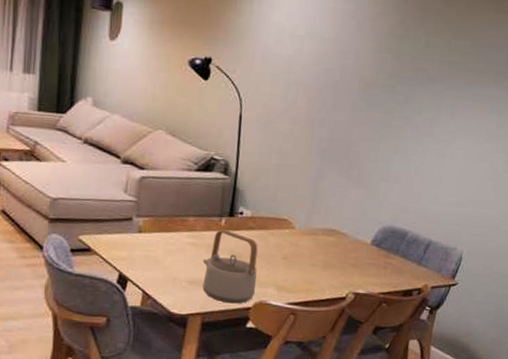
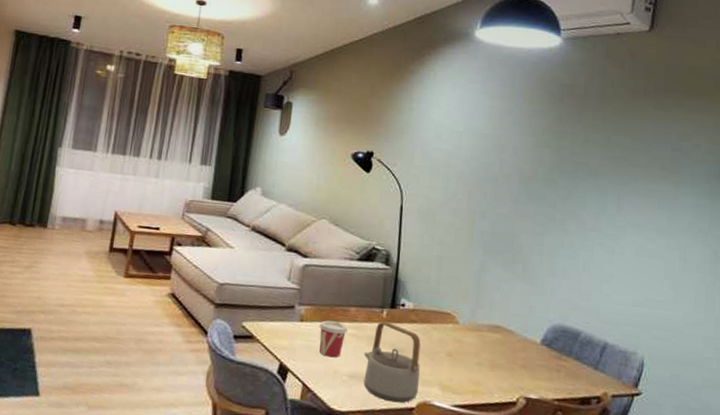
cup: none [157,231,187,266] -> present [318,320,349,358]

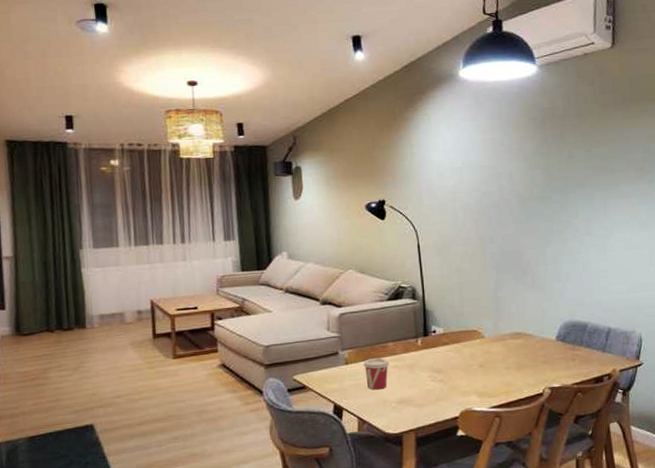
teapot: present [363,321,421,403] -> none [407,348,459,416]

